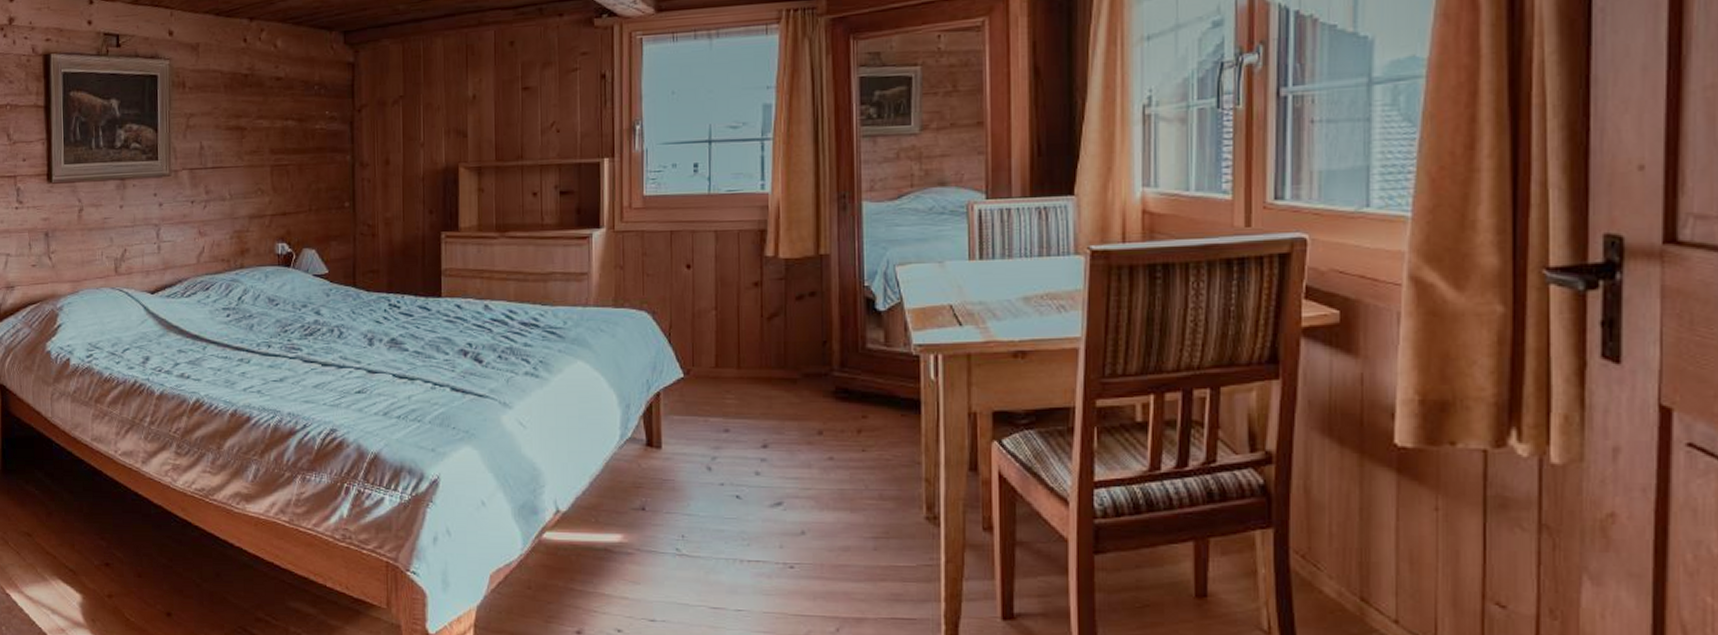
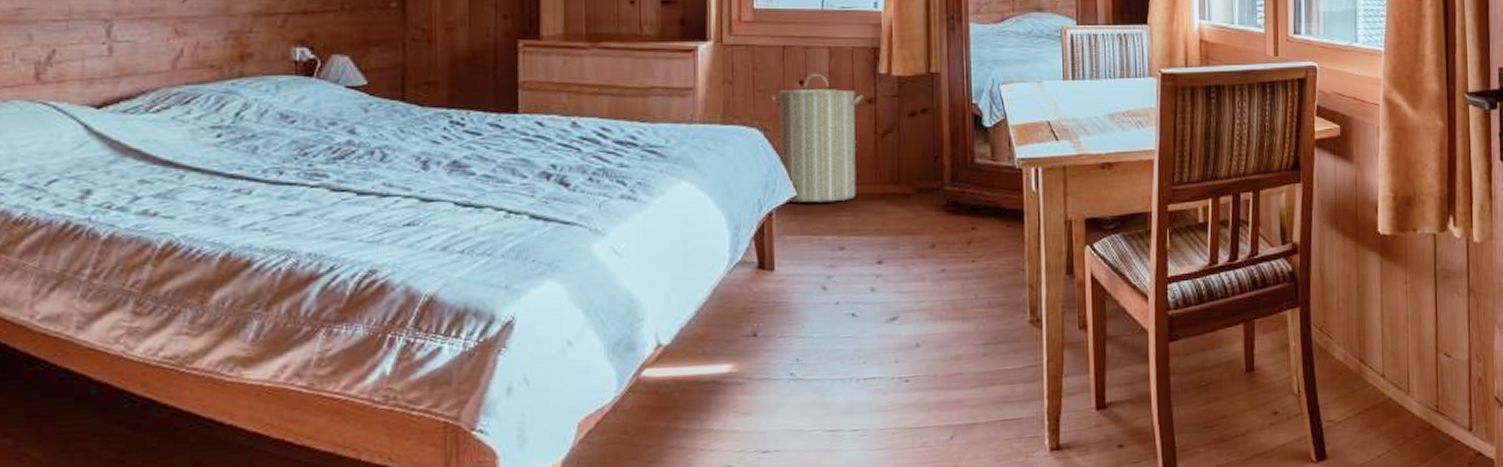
laundry hamper: none [659,258,750,385] -> present [771,74,864,203]

